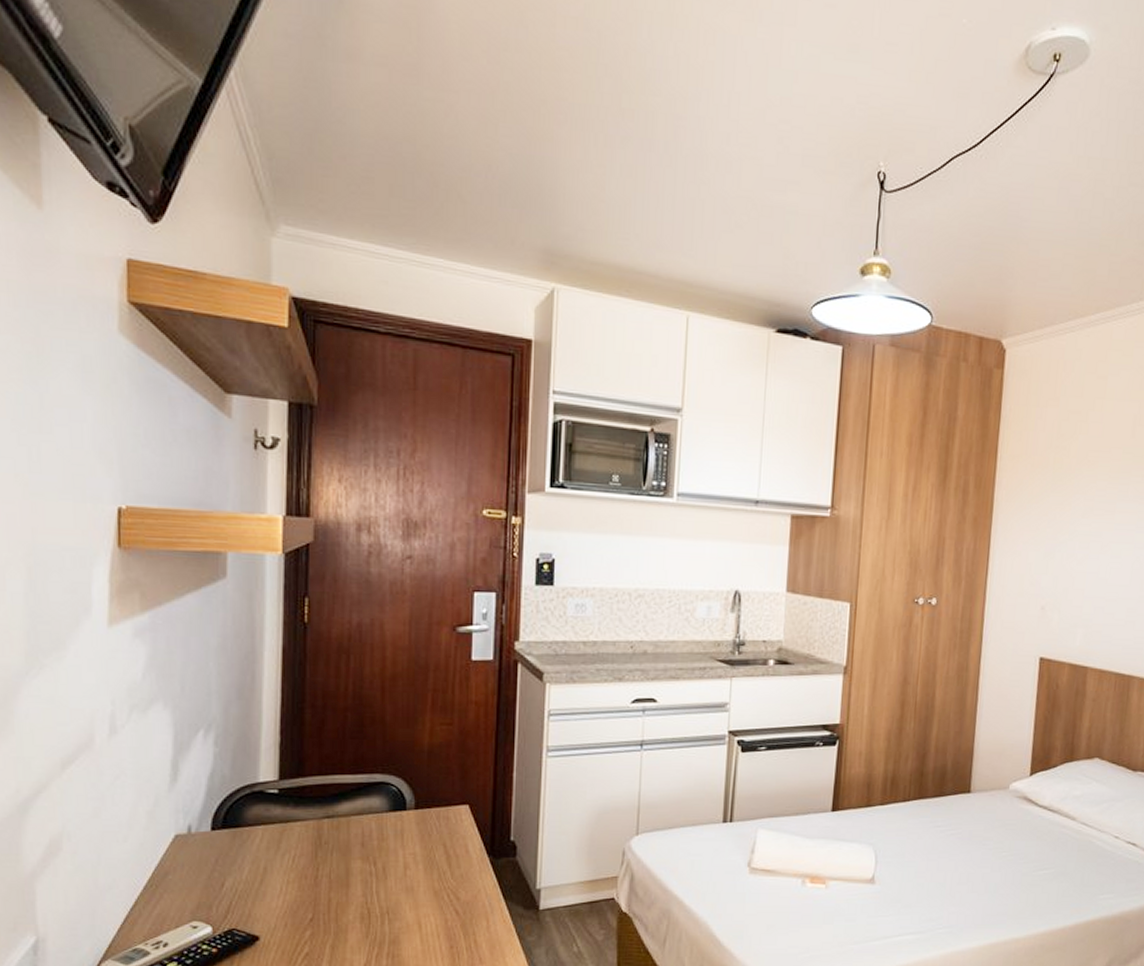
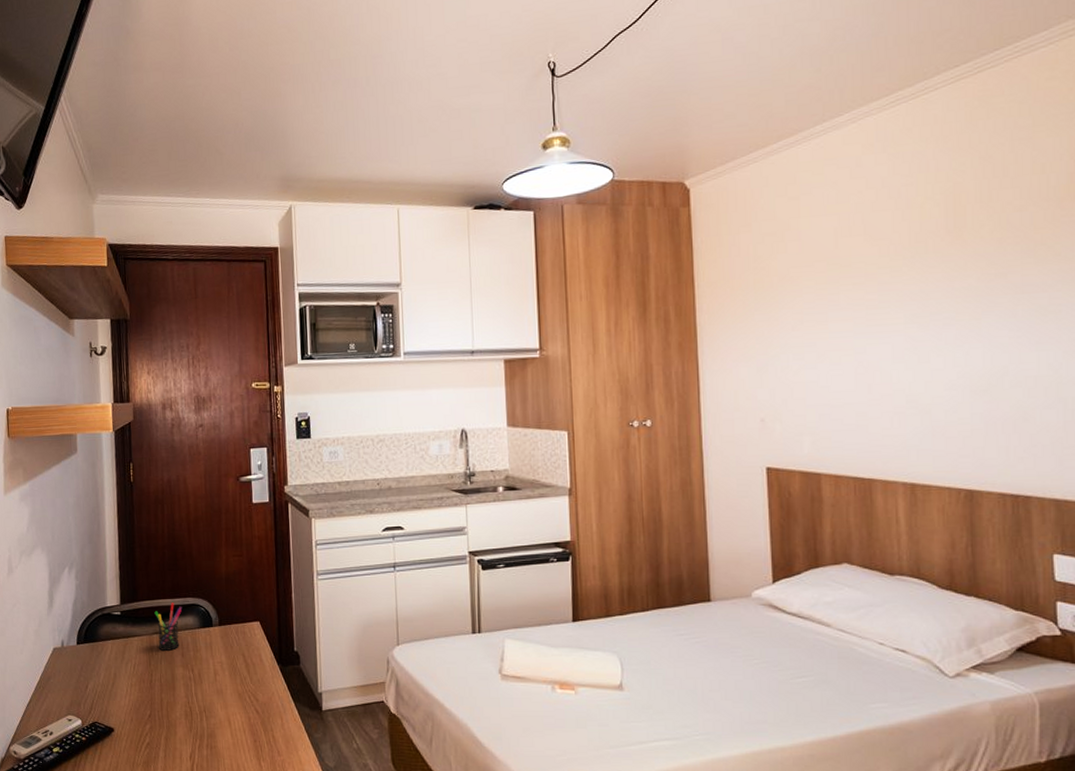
pen holder: none [327,779,367,839] -> present [154,603,183,651]

